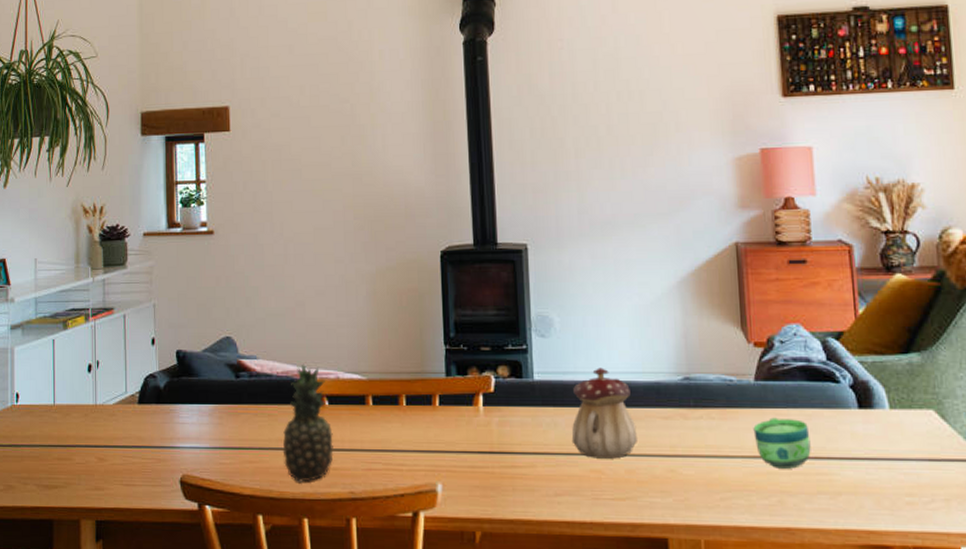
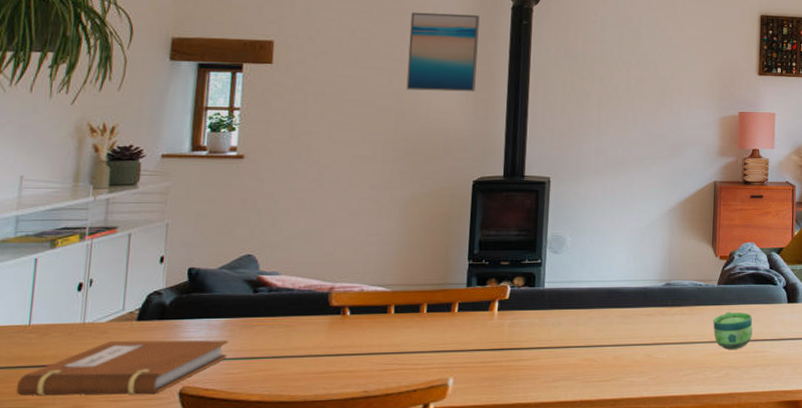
notebook: none [49,423,219,480] -> present [16,340,229,396]
fruit: present [282,363,334,482] -> none [297,278,352,386]
wall art: none [357,56,434,149] -> present [406,12,480,92]
teapot: present [571,368,637,459] -> none [571,277,625,350]

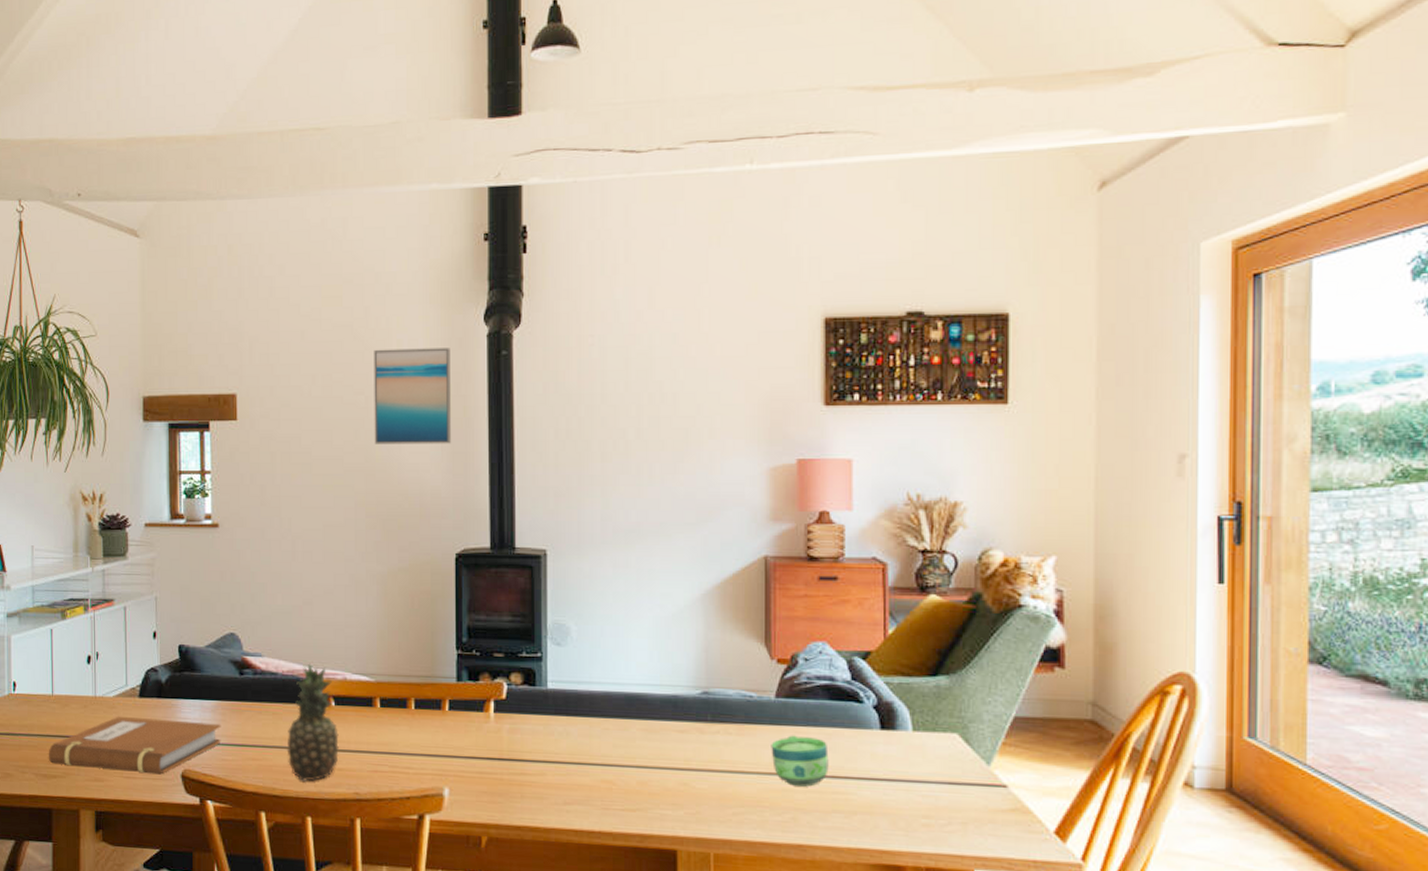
fruit: none [297,278,352,386] -> present [287,663,339,782]

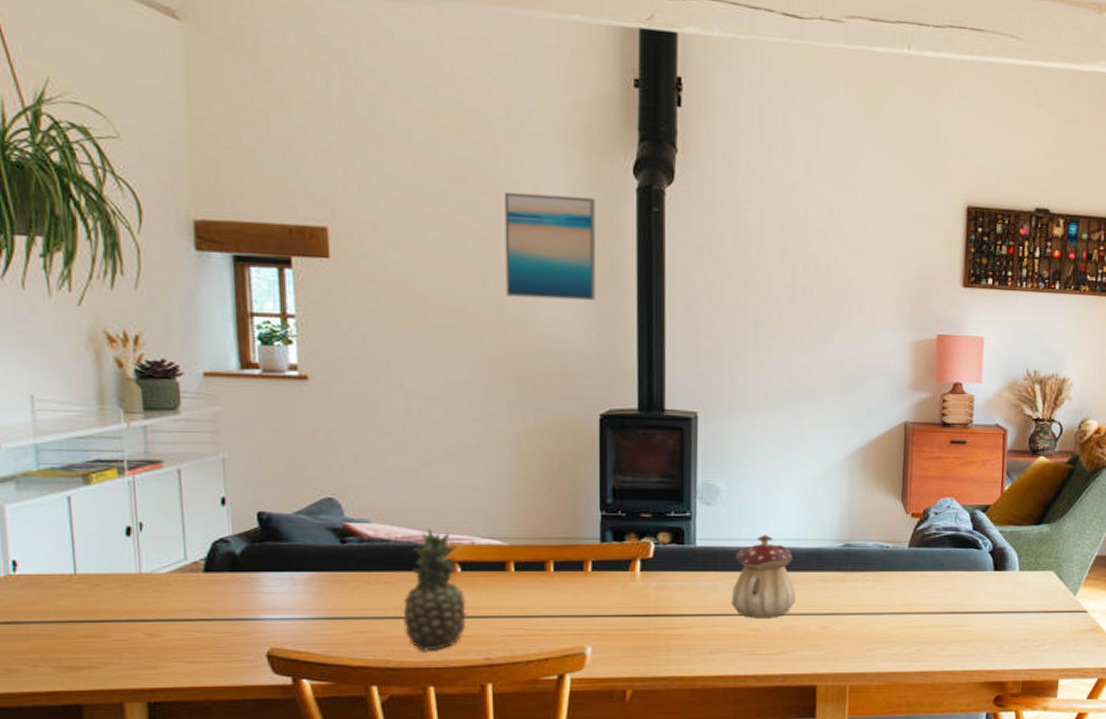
notebook: present [48,716,221,774] -> none [72,594,319,655]
teapot: none [583,678,651,770] -> present [731,535,796,618]
cup: present [771,735,829,787] -> none [902,579,951,622]

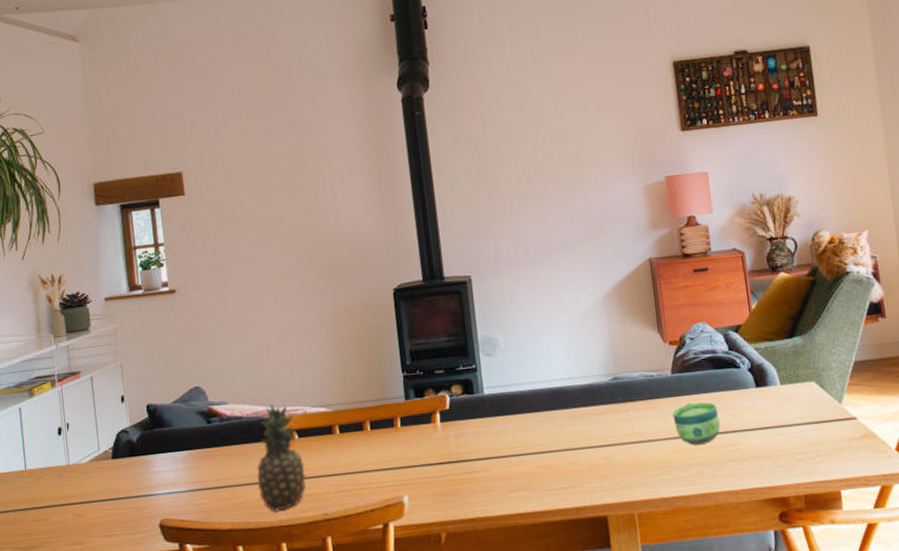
wall art: present [504,192,597,301] -> none [304,113,380,203]
teapot: present [731,535,796,618] -> none [519,377,577,456]
cup: none [902,579,951,622] -> present [672,402,720,445]

